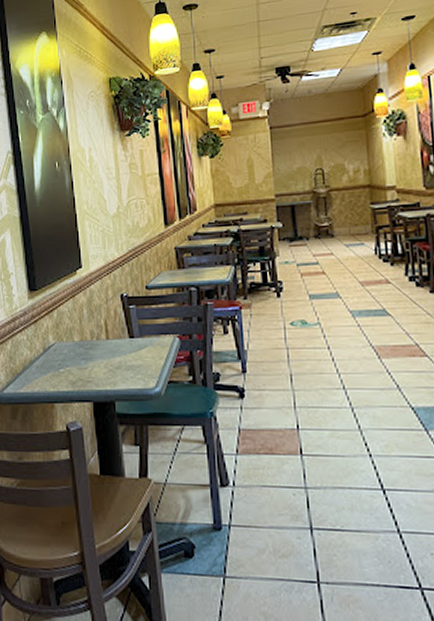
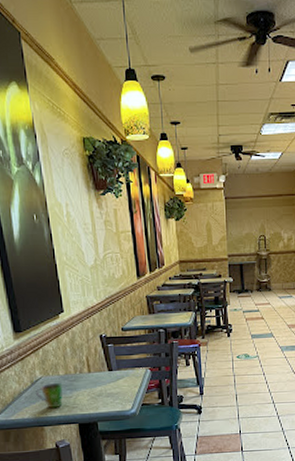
cup: none [48,351,78,382] -> present [36,383,63,409]

